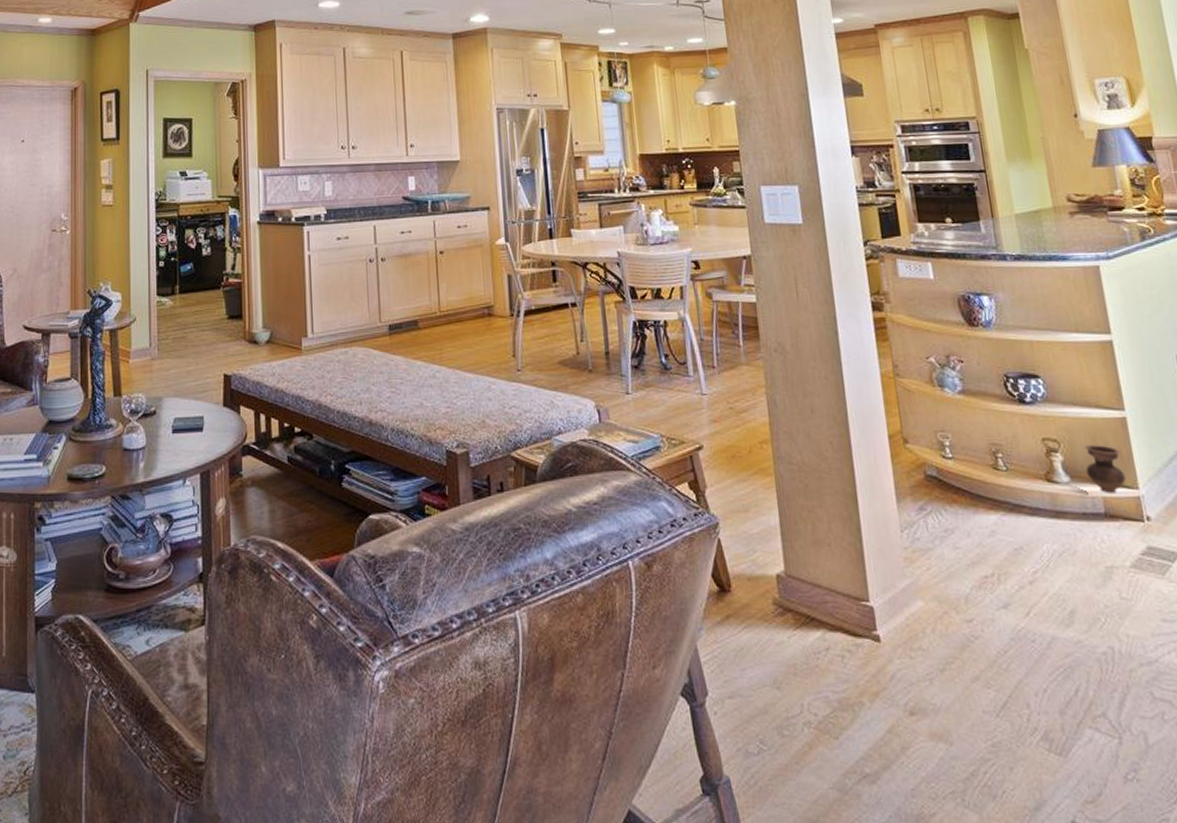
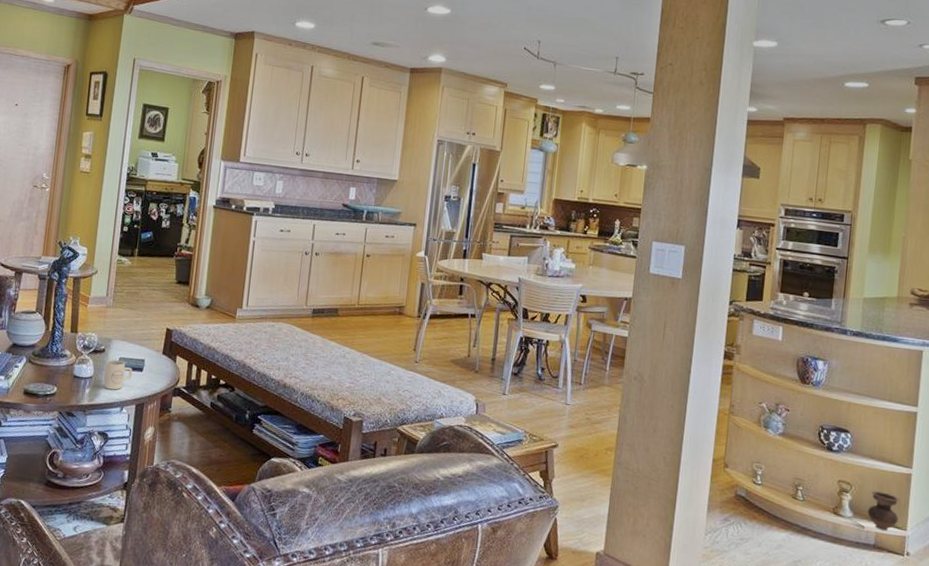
mug: none [159,422,192,459] -> present [103,359,133,390]

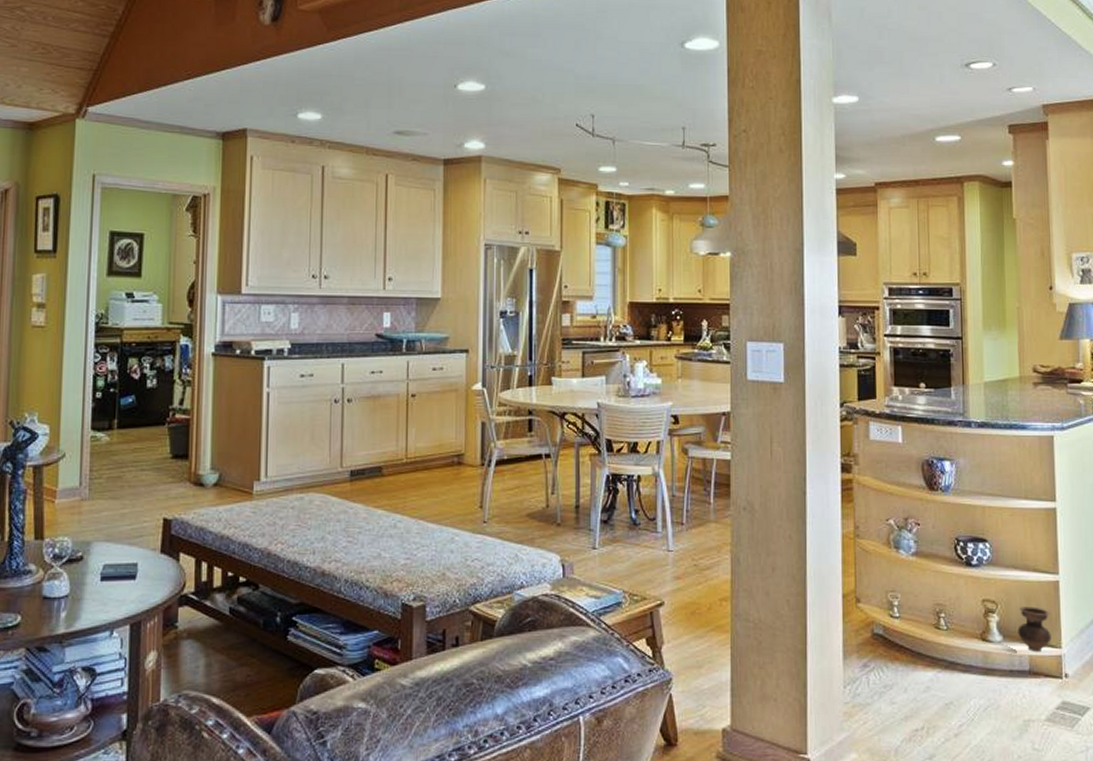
mug: present [103,359,133,390] -> none [84,569,123,609]

